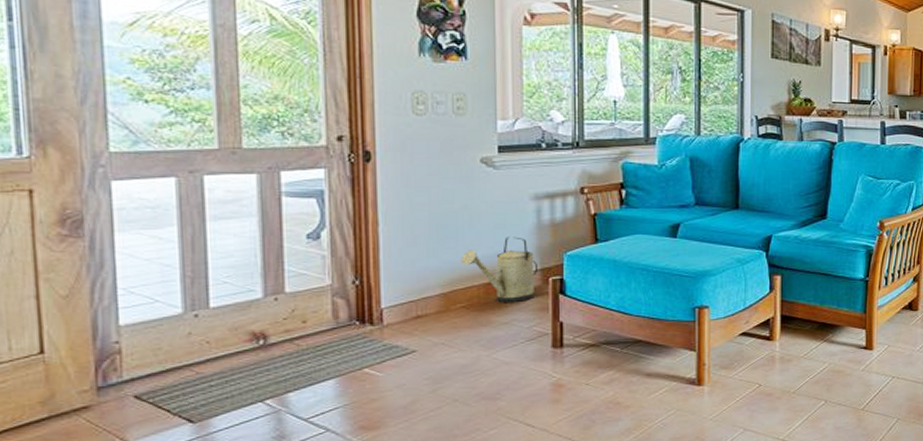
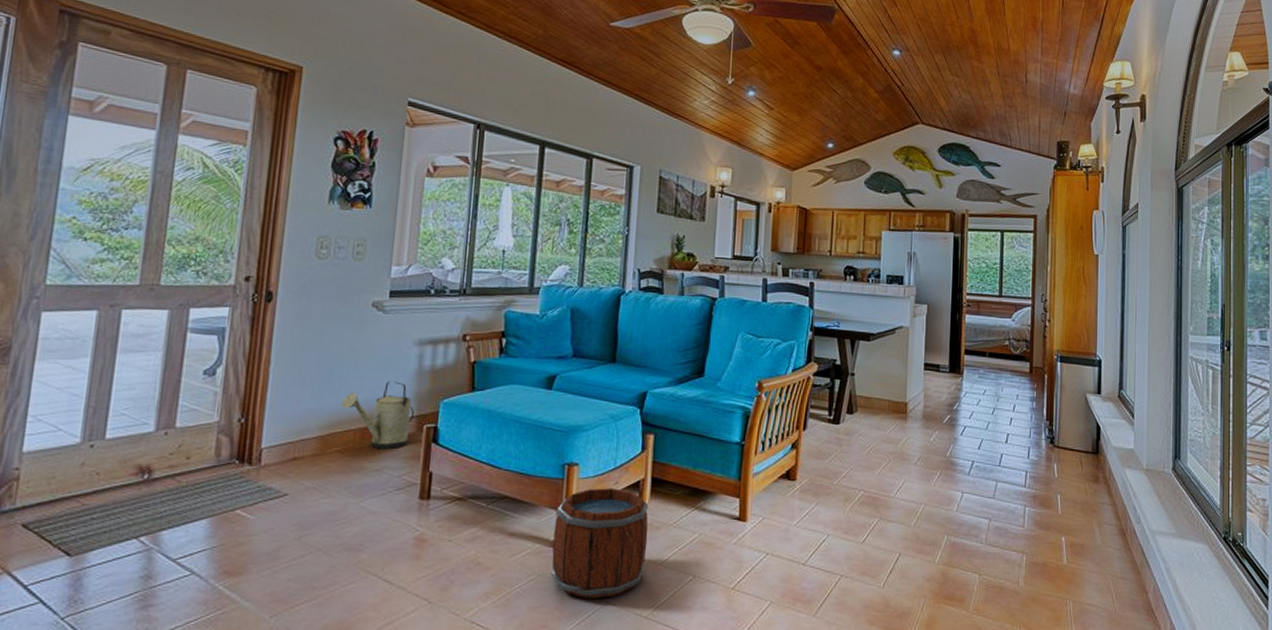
bucket: none [689,327,780,428] -> present [551,488,649,599]

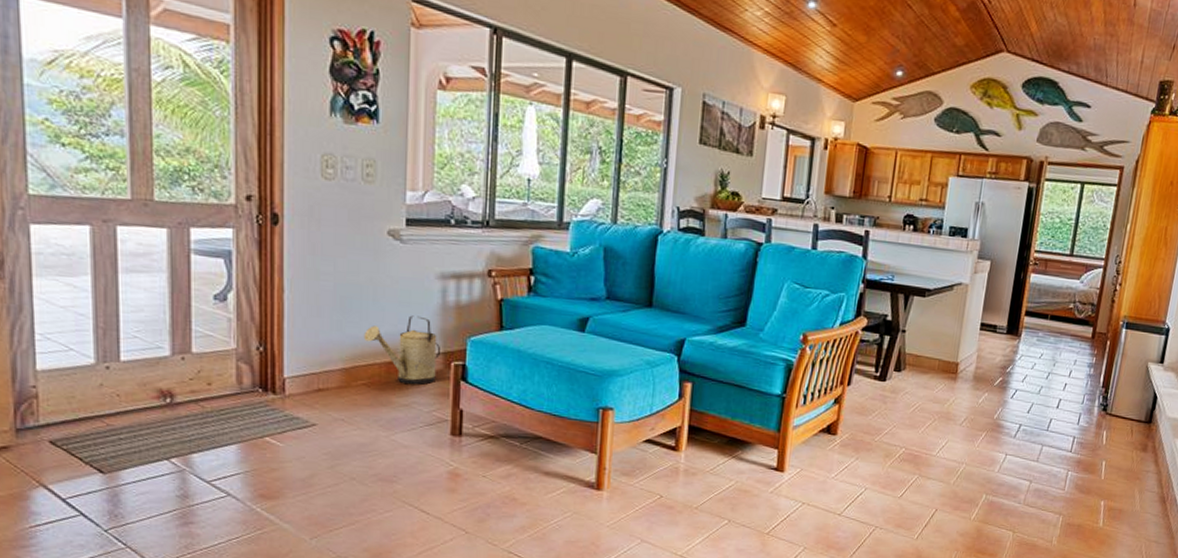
bucket: present [551,488,649,599] -> none [586,433,685,537]

